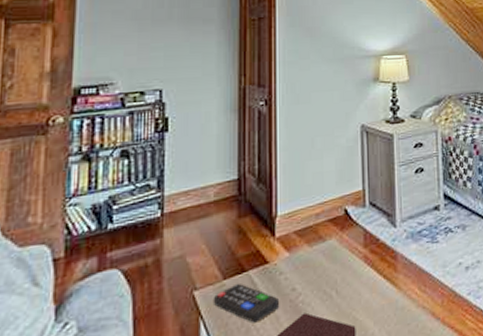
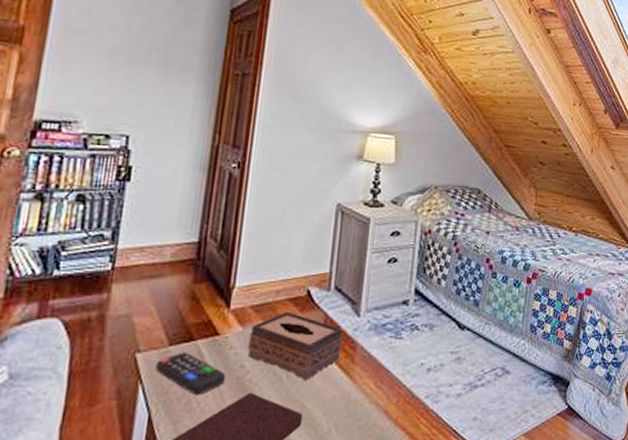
tissue box: none [297,231,383,294] -> present [248,311,343,380]

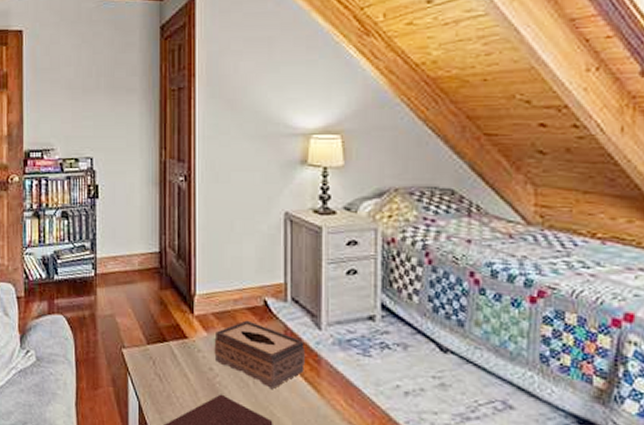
remote control: present [155,351,226,395] -> none [138,350,198,391]

